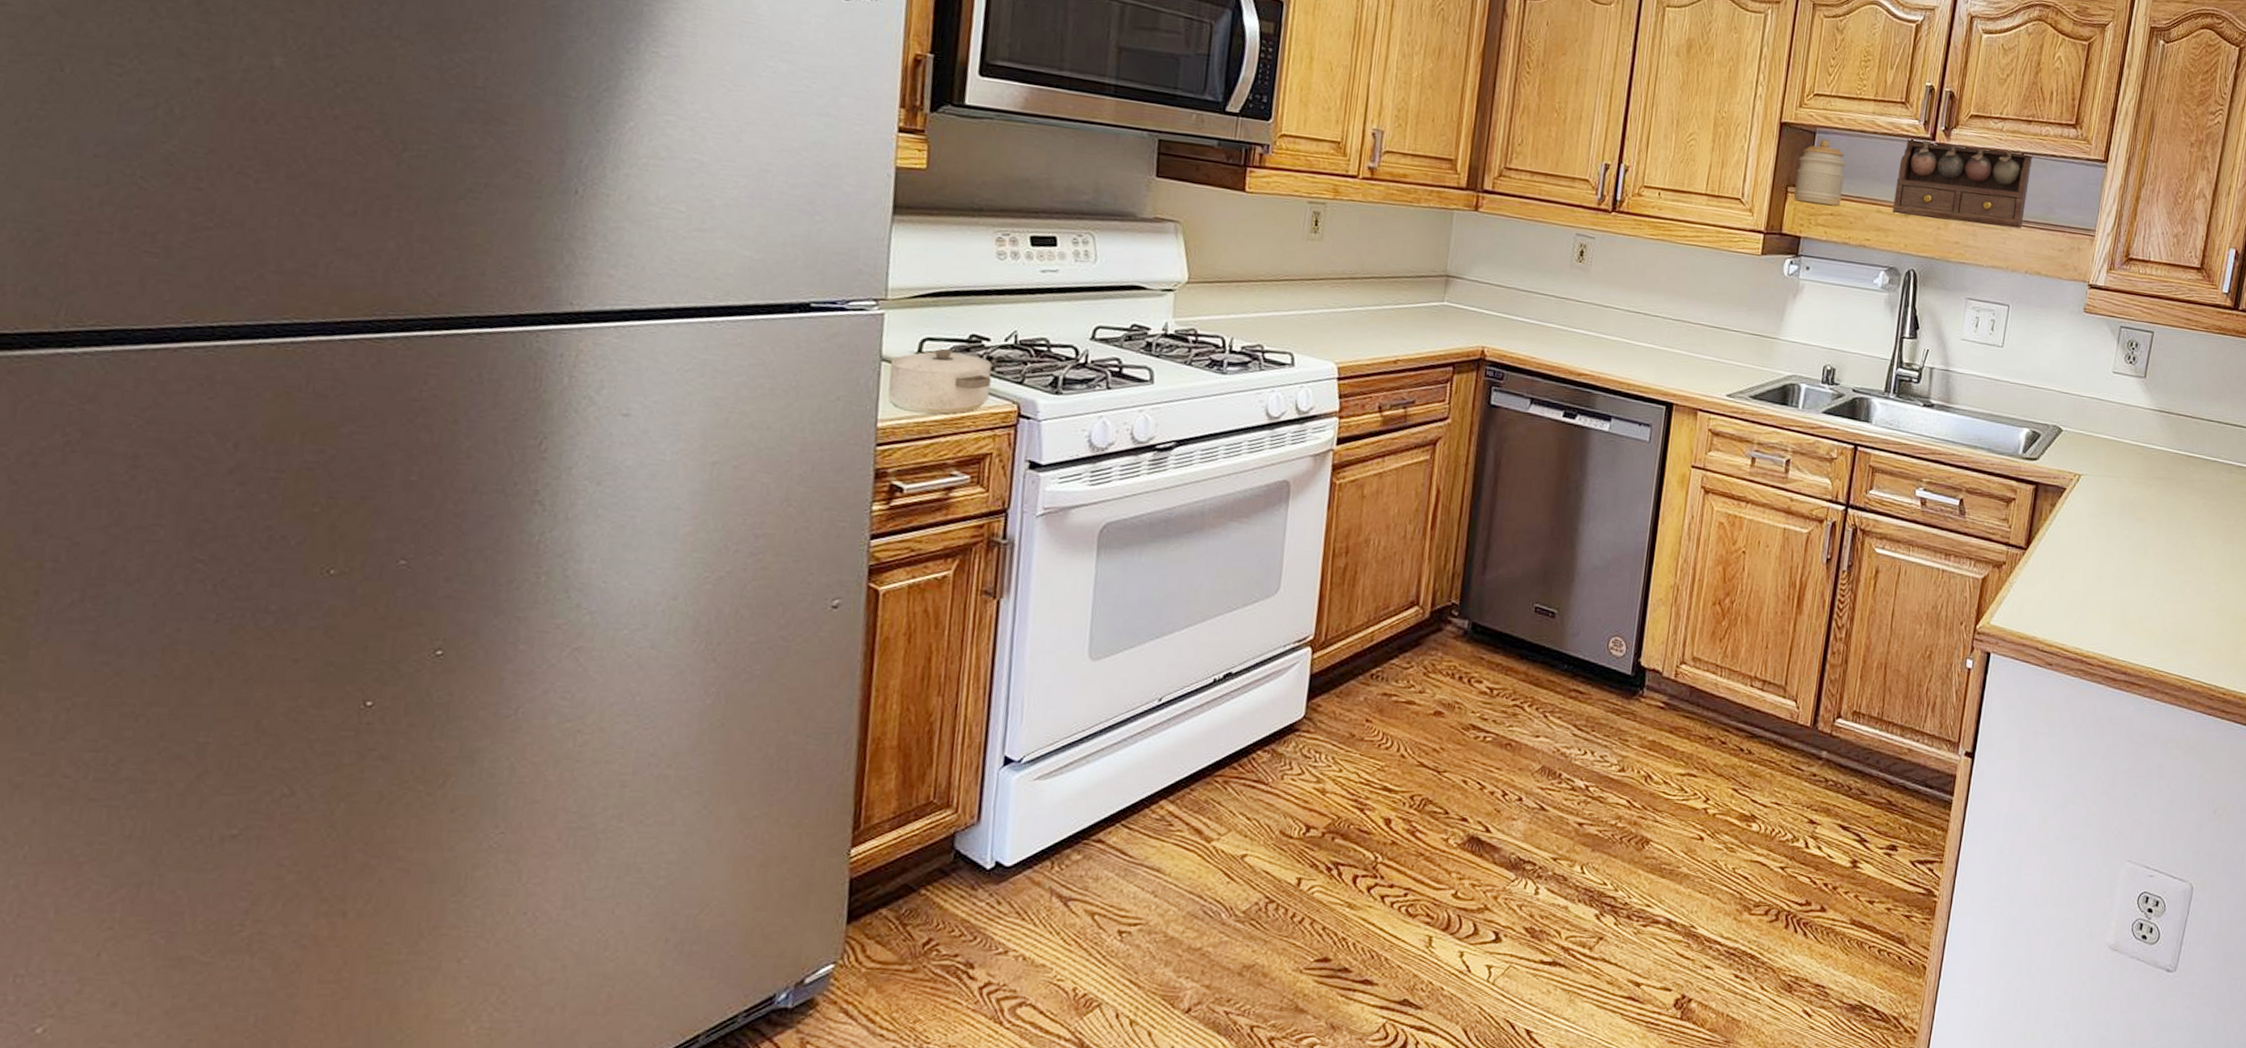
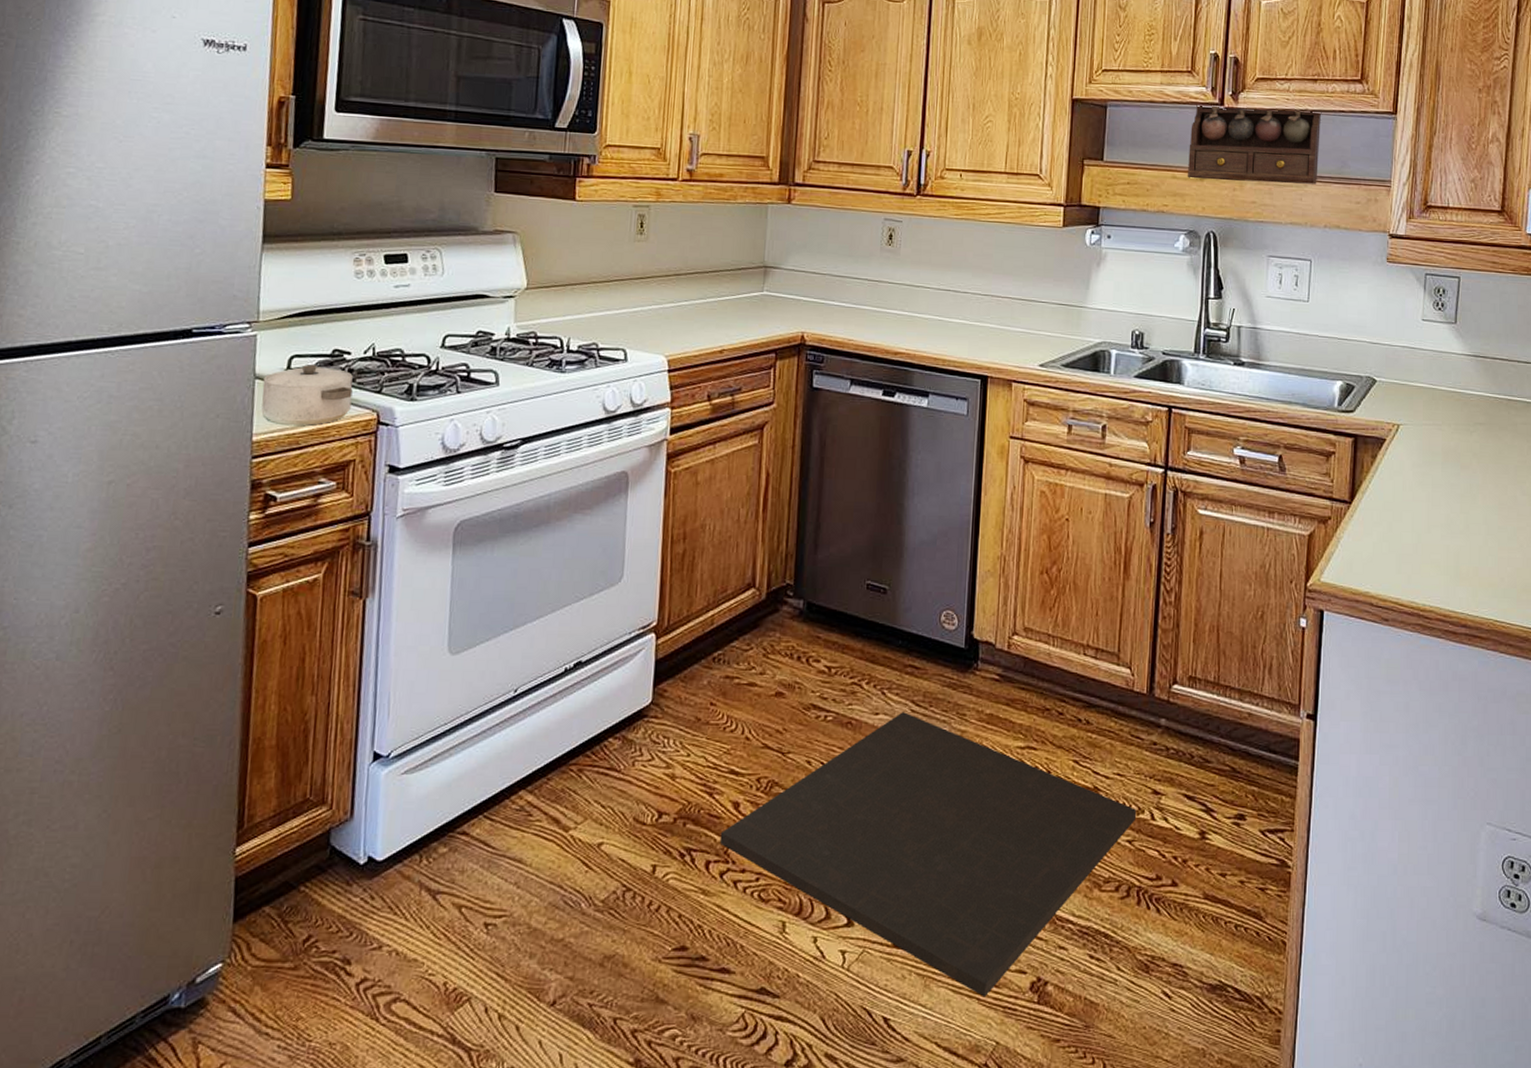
doormat: none [1368,735,1792,1013] -> present [719,712,1137,997]
jar: present [1793,139,1847,207] -> none [1089,112,1139,176]

